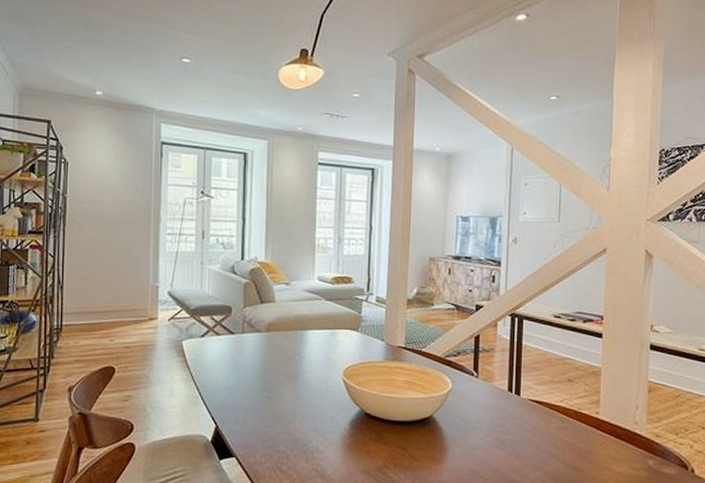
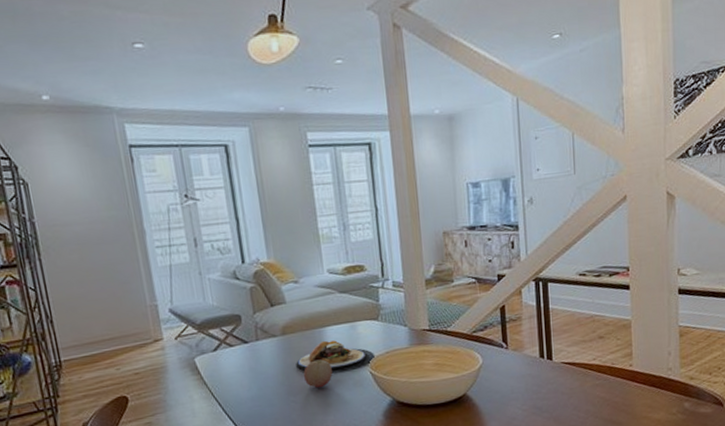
plate: none [275,342,350,375] -> present [296,340,375,372]
fruit: none [280,360,308,388] -> present [304,359,333,388]

